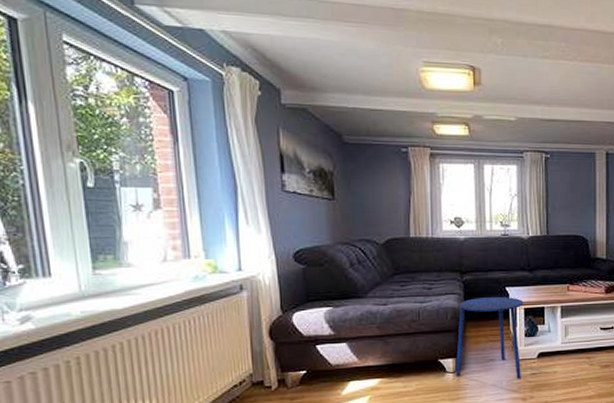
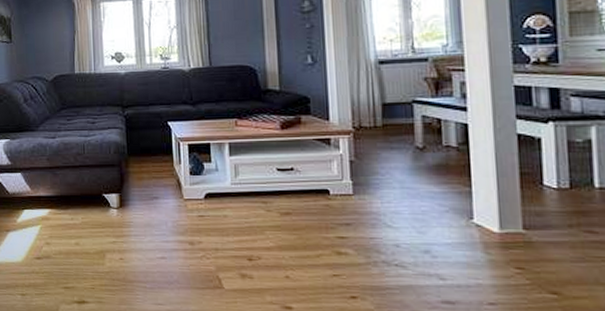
side table: present [455,297,524,379] -> none [119,132,188,220]

